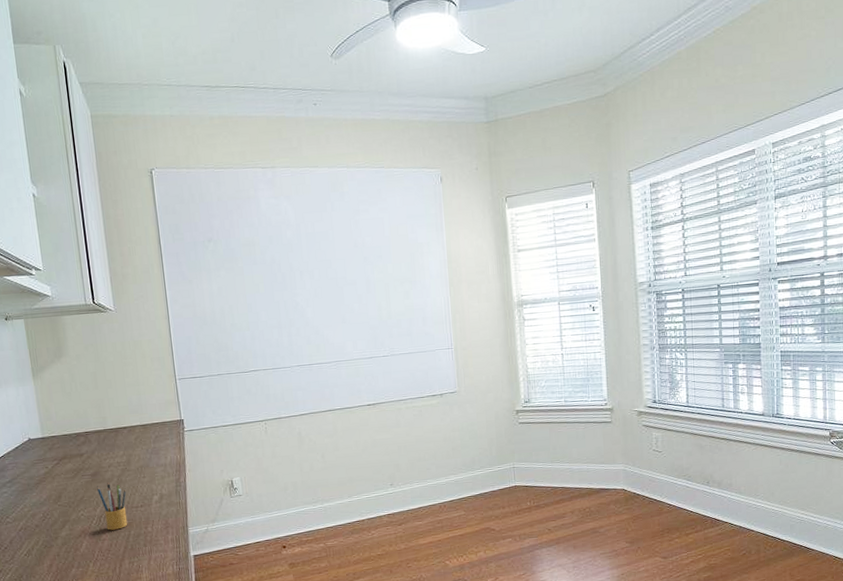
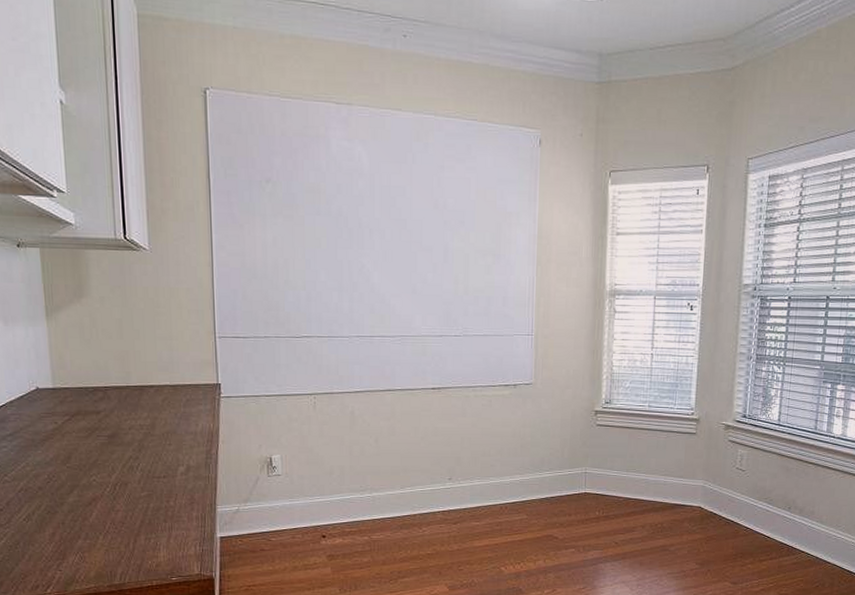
pencil box: present [97,482,128,530] -> none [114,446,148,501]

